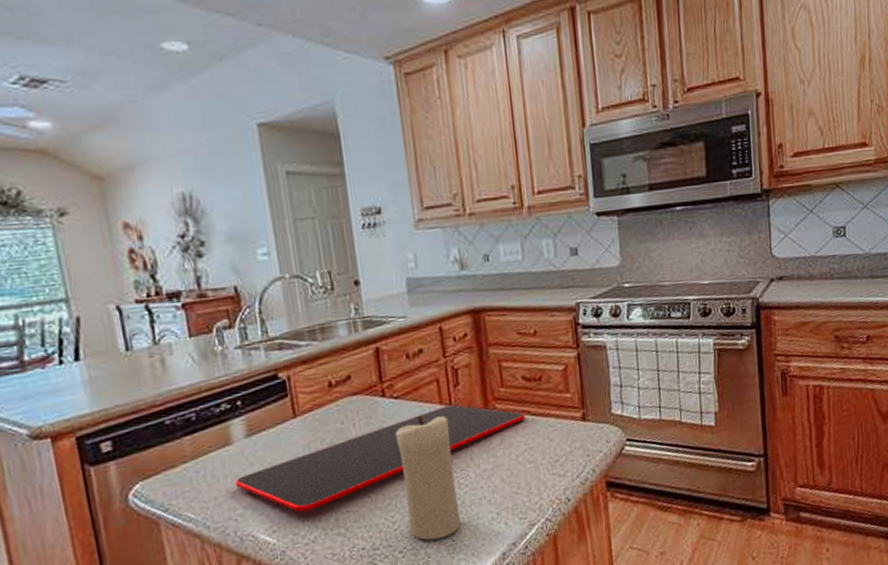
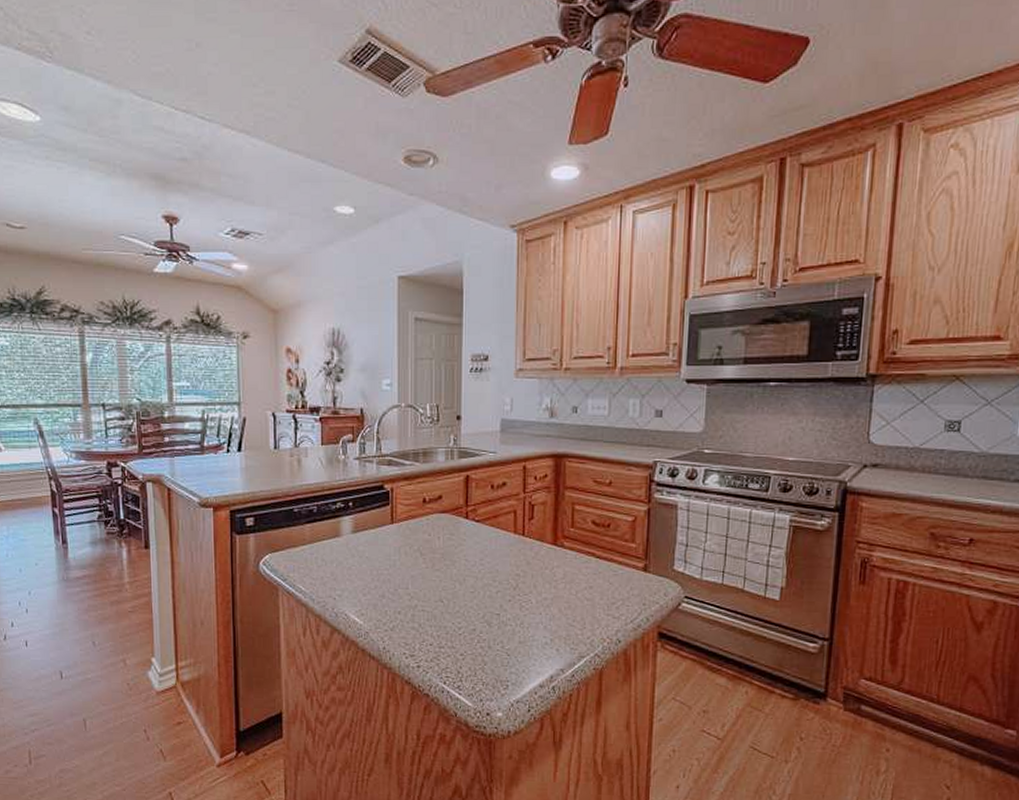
cutting board: present [235,404,525,513] -> none [338,536,589,604]
candle: present [394,414,461,541] -> none [471,539,520,651]

